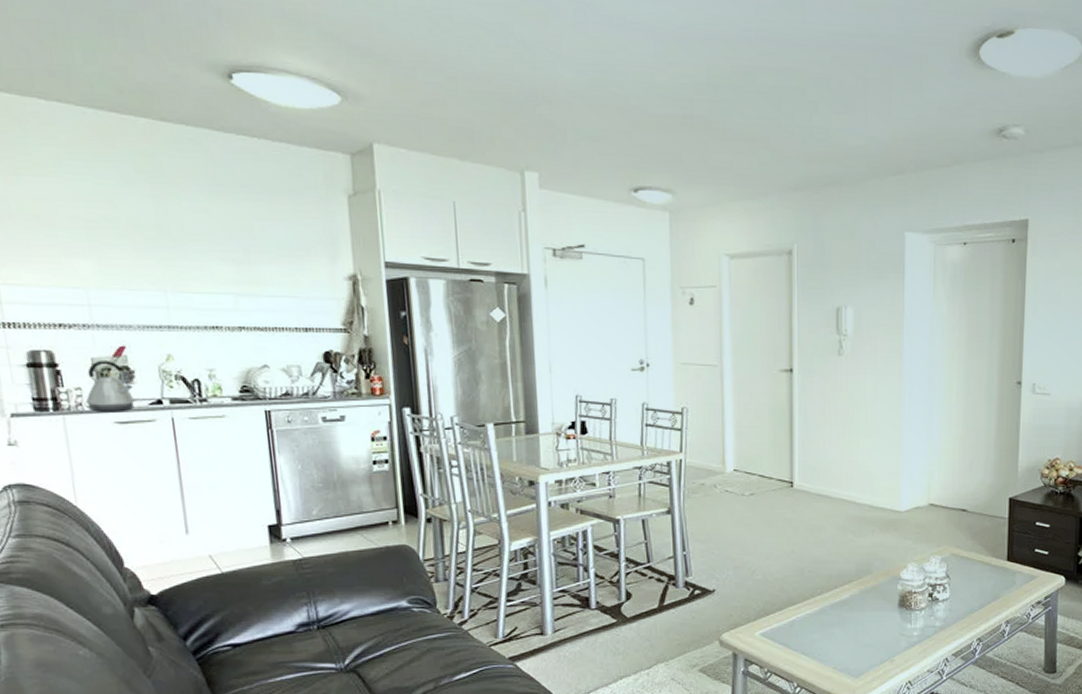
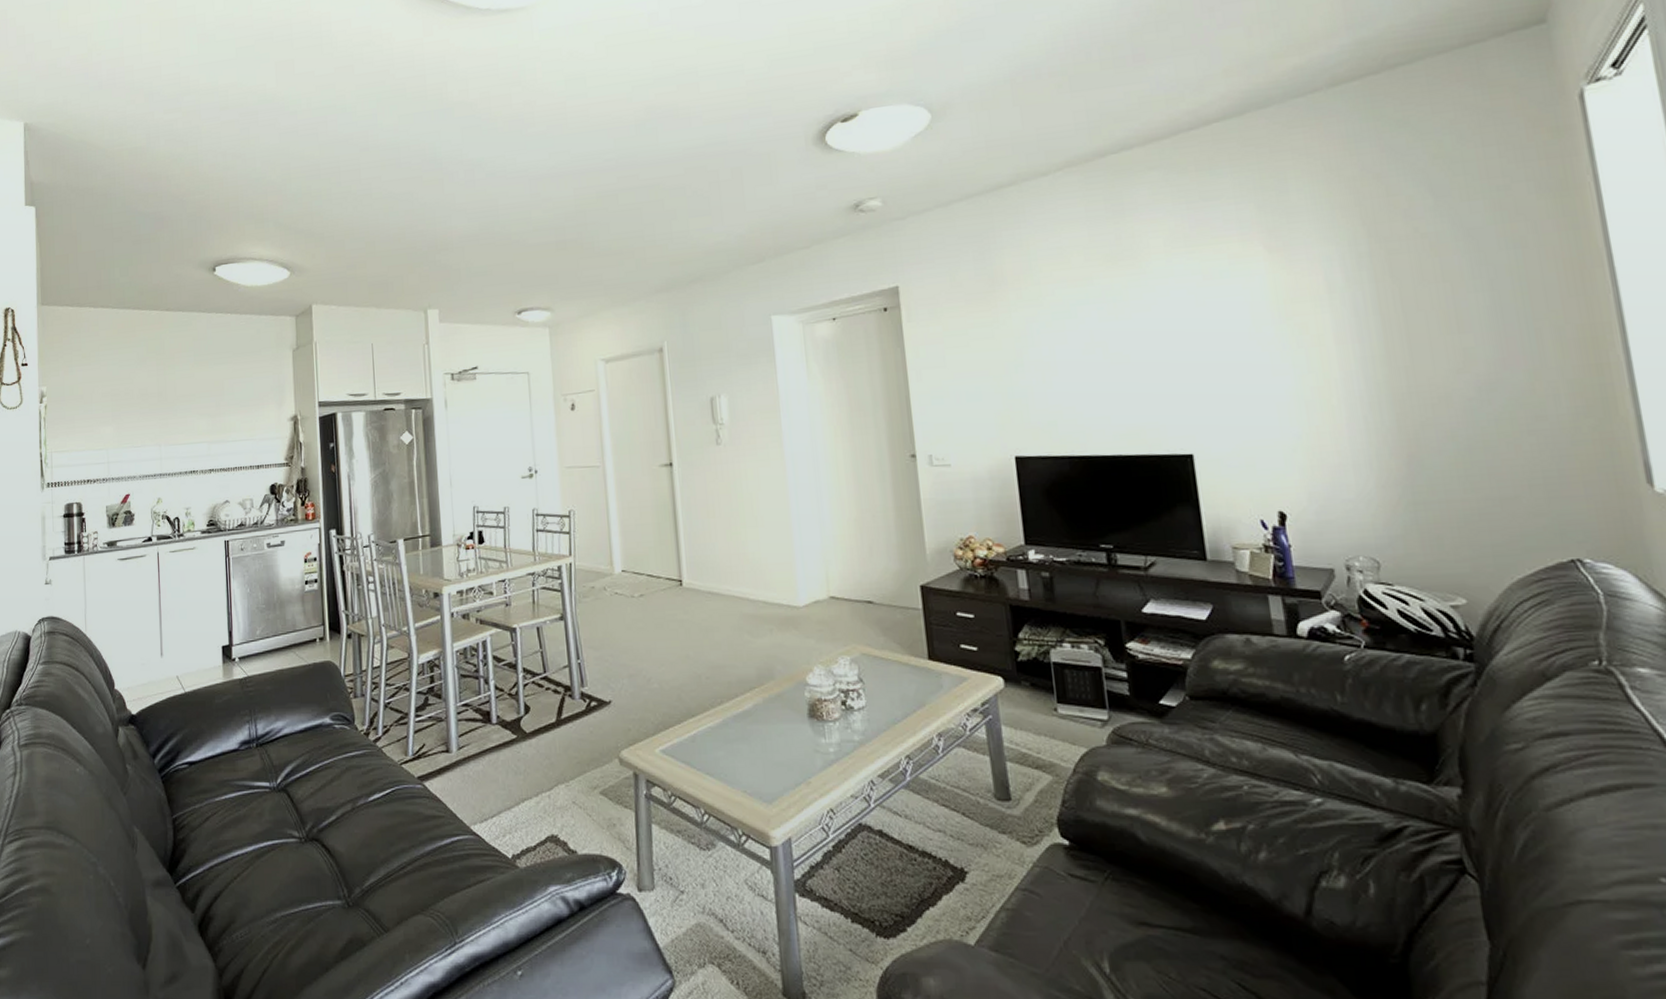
kettle: present [85,361,135,412] -> none [99,507,133,552]

